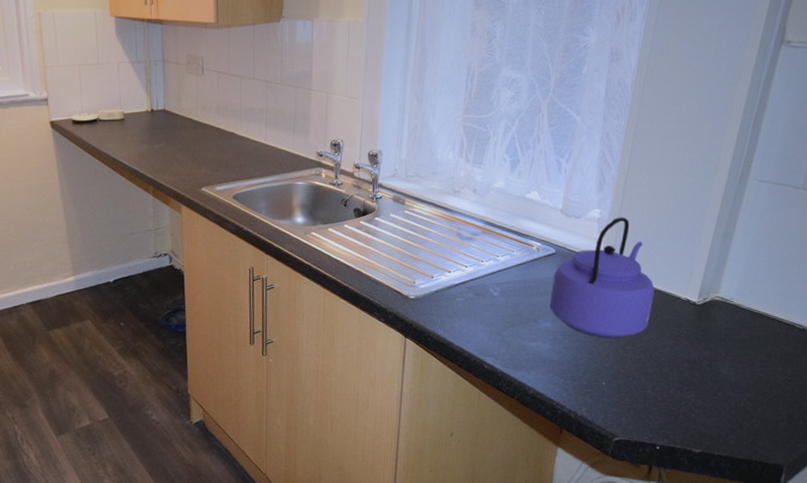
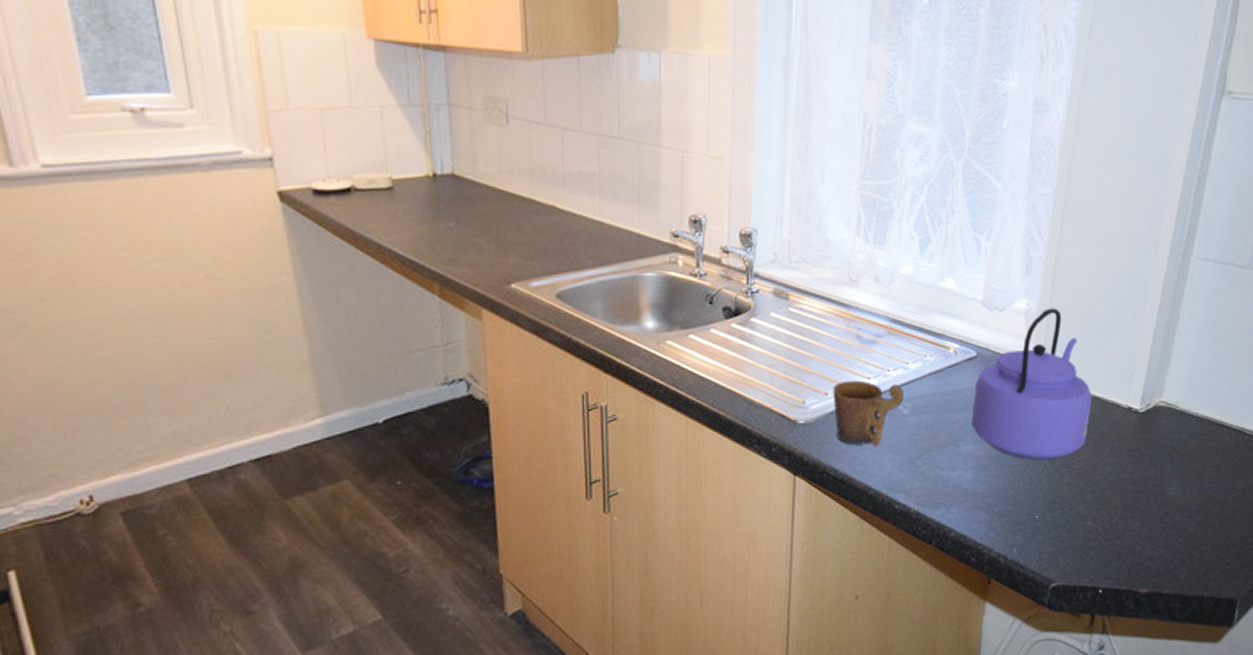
mug: none [437,267,495,320] -> present [832,380,905,448]

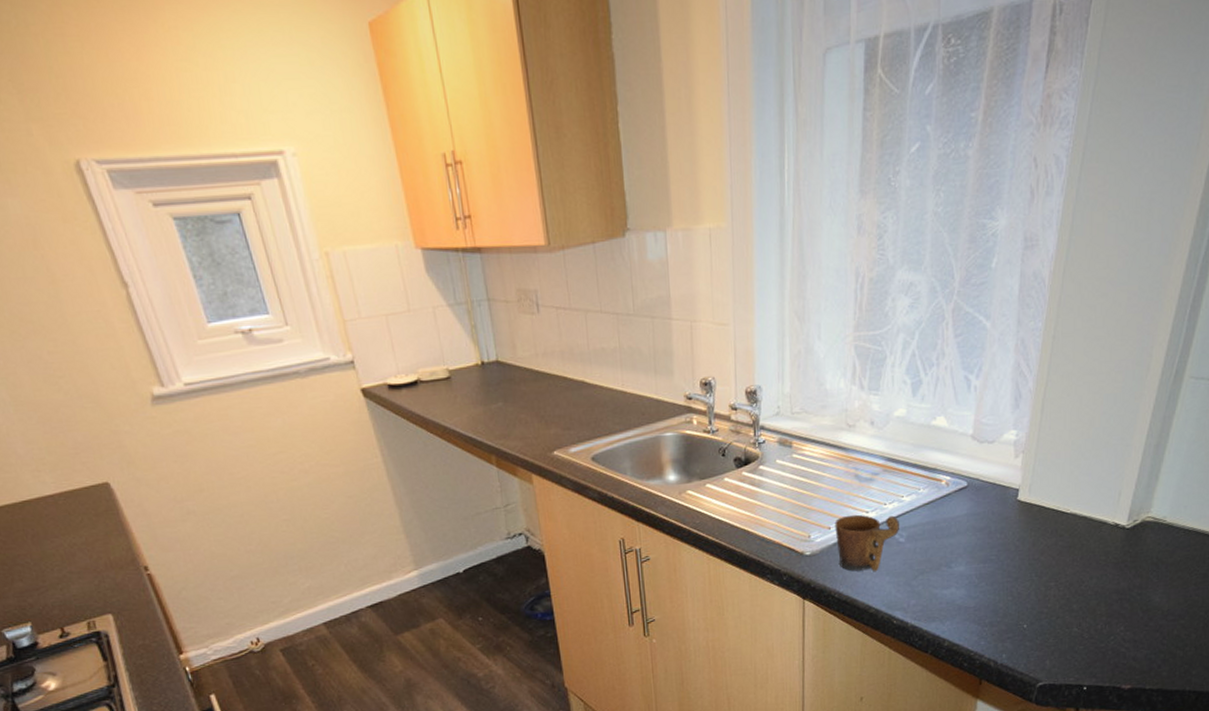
kettle: present [971,308,1092,461] -> none [963,436,1079,577]

